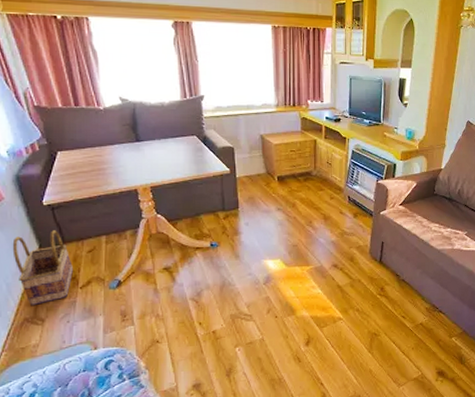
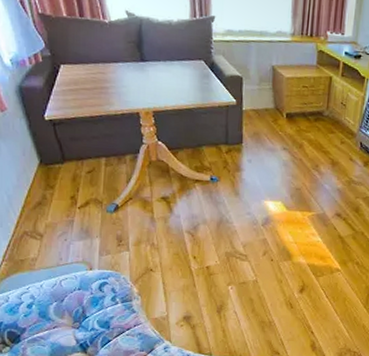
basket: present [12,230,74,306] -> none [14,146,73,221]

